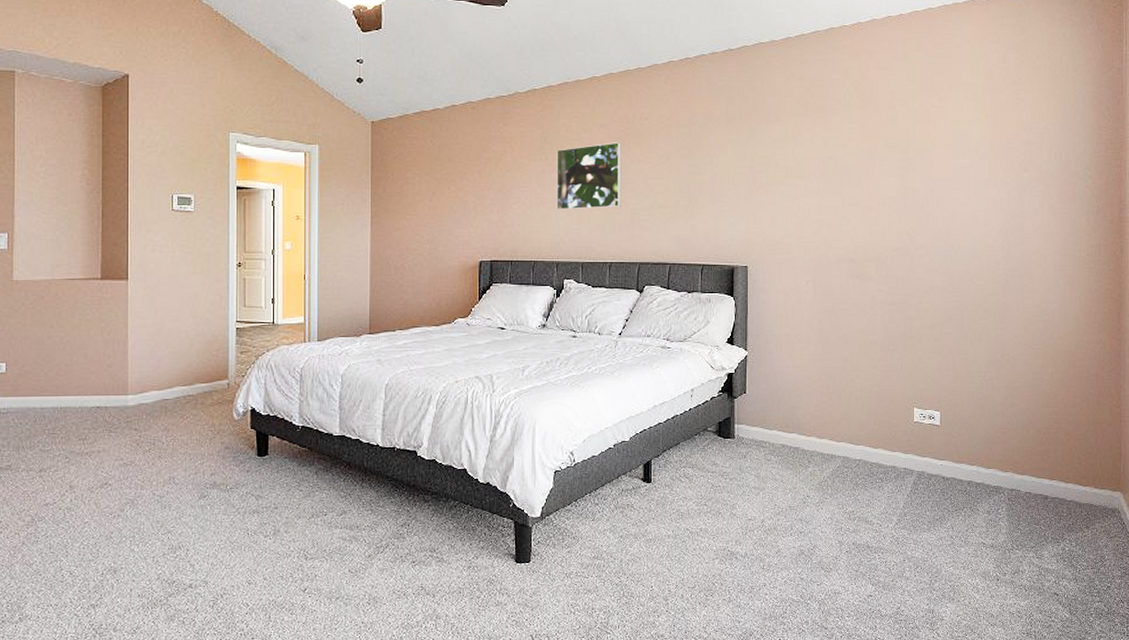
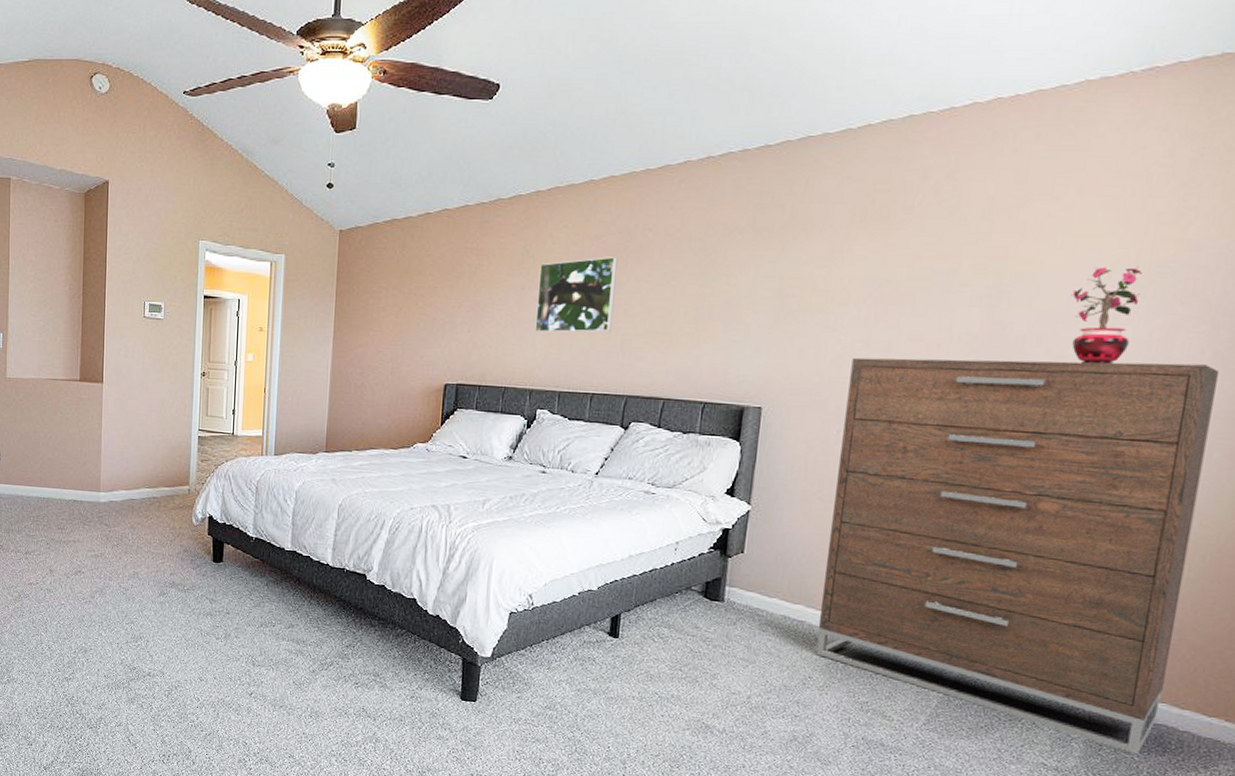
dresser: none [809,215,1054,524] -> present [816,357,1219,754]
potted plant: none [954,143,998,218] -> present [1071,266,1142,365]

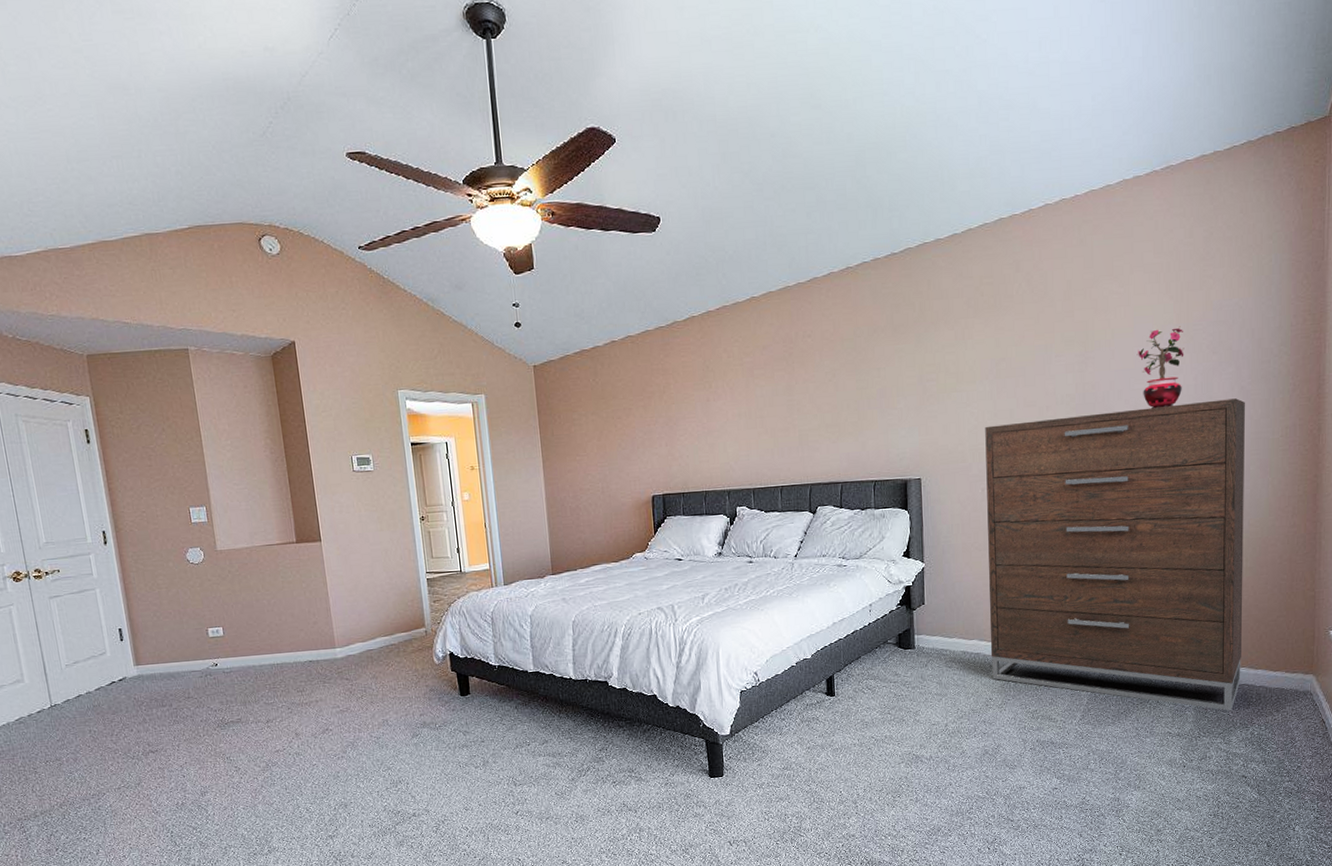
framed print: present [534,257,618,333] -> none [720,363,789,438]

